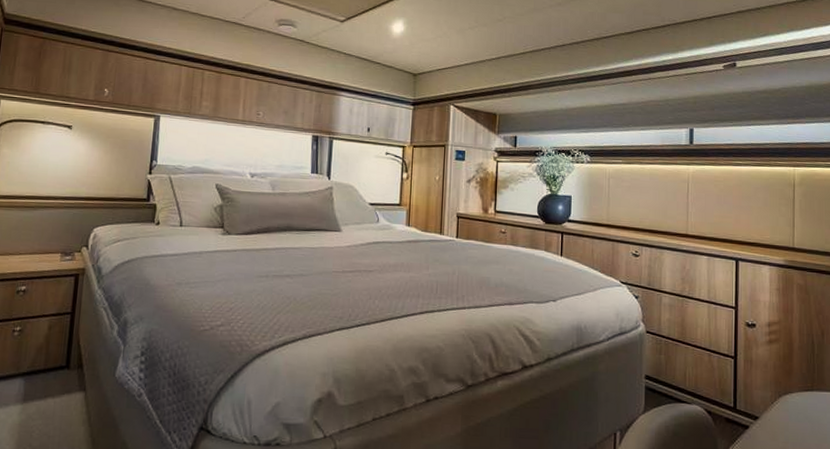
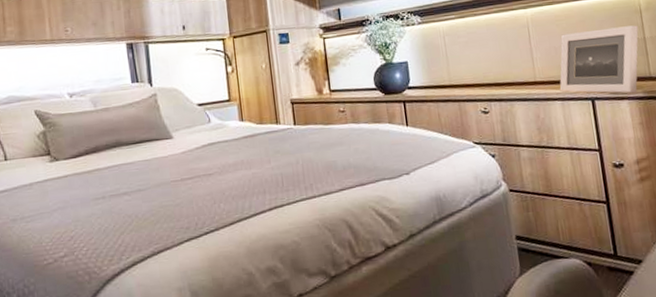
picture frame: none [708,194,789,261] -> present [559,25,639,94]

